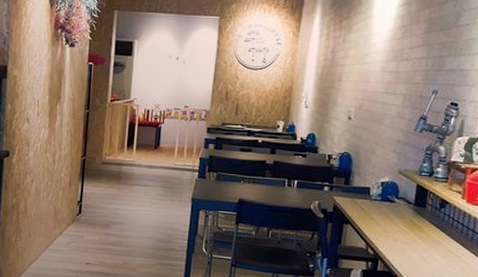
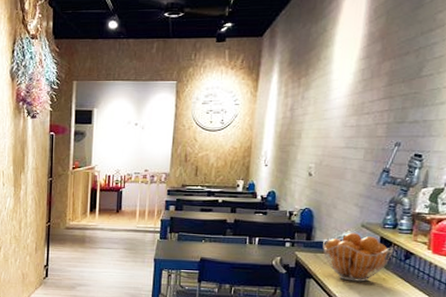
fruit basket: none [360,178,430,229] -> present [323,232,395,282]

